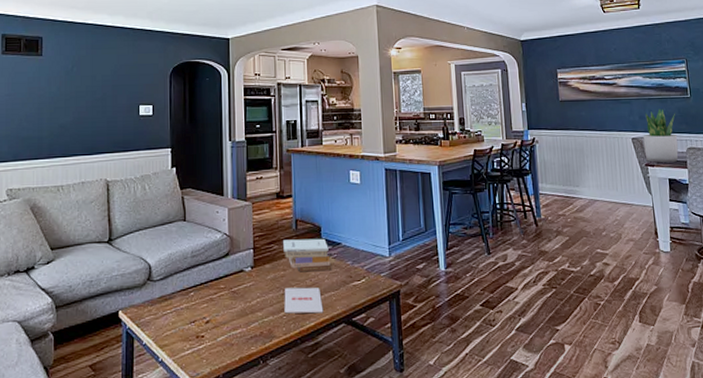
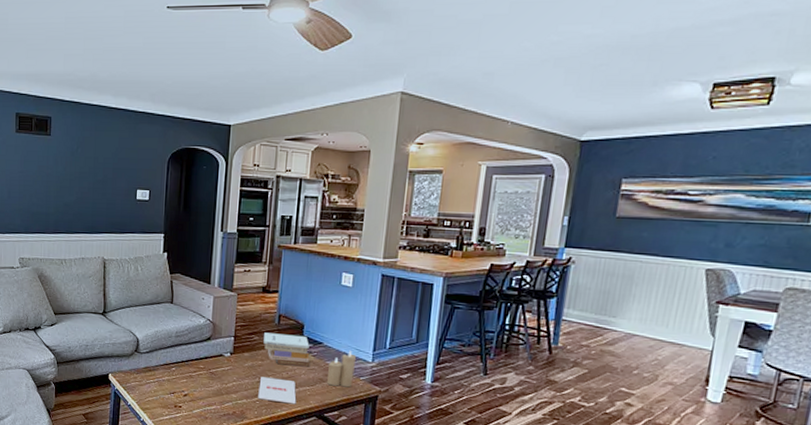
candle: none [349,248,375,287] -> present [326,351,357,388]
planter: present [643,109,679,163] -> none [719,236,783,303]

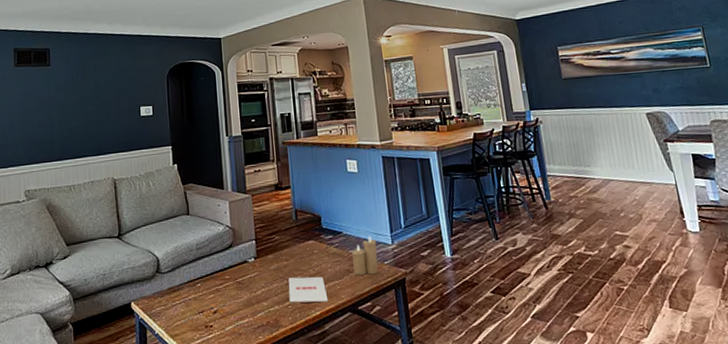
books: present [263,332,311,367] -> none [284,227,335,262]

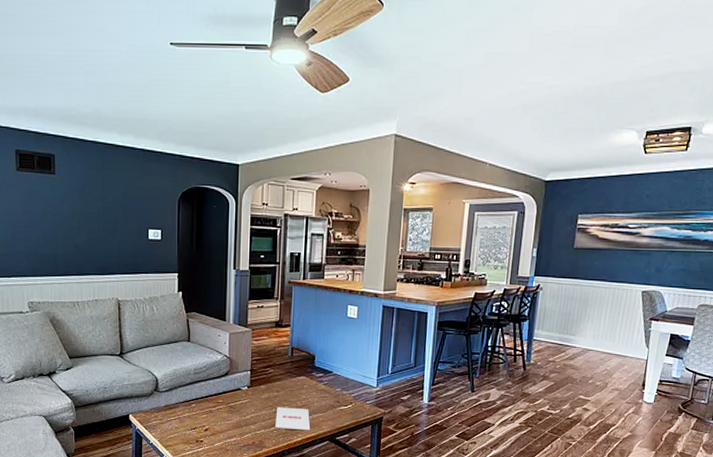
candle: present [351,236,379,276] -> none [337,378,363,412]

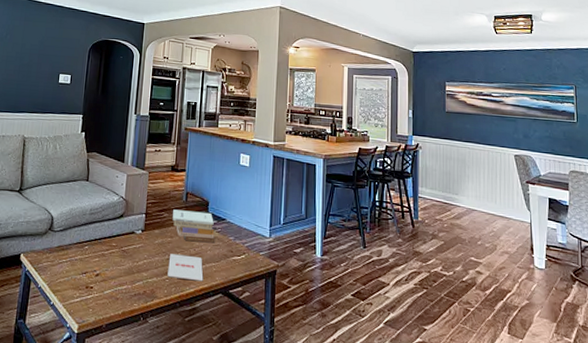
books: none [278,365,322,395] -> present [172,209,215,243]

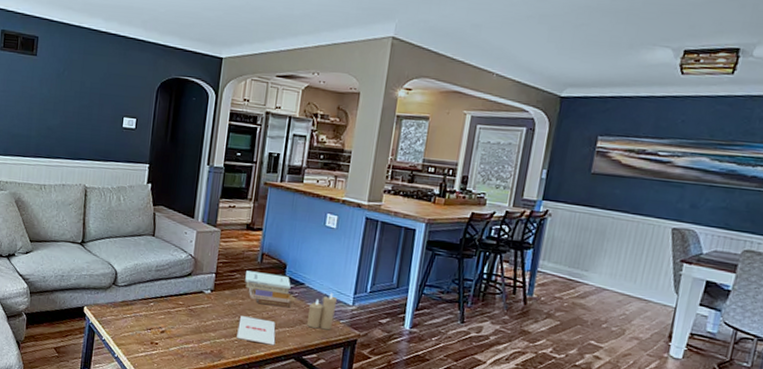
candle: none [230,227,256,263] -> present [306,293,338,330]

